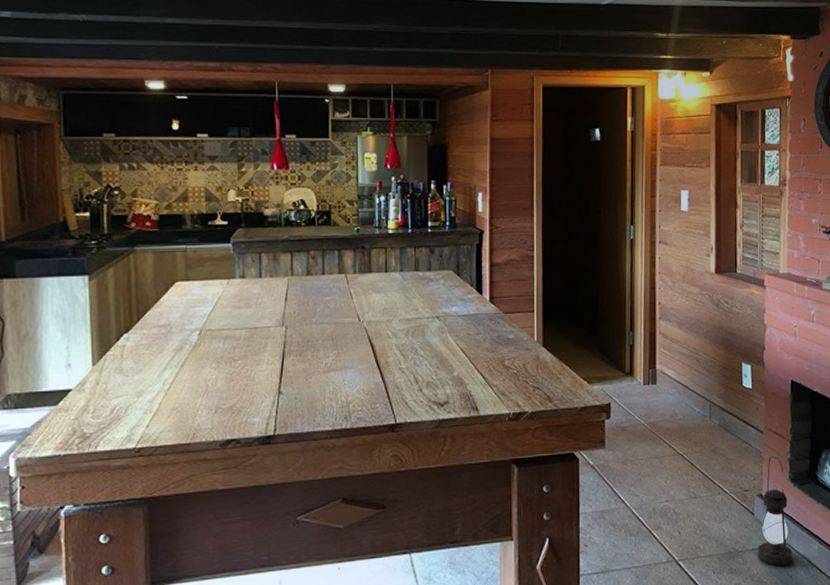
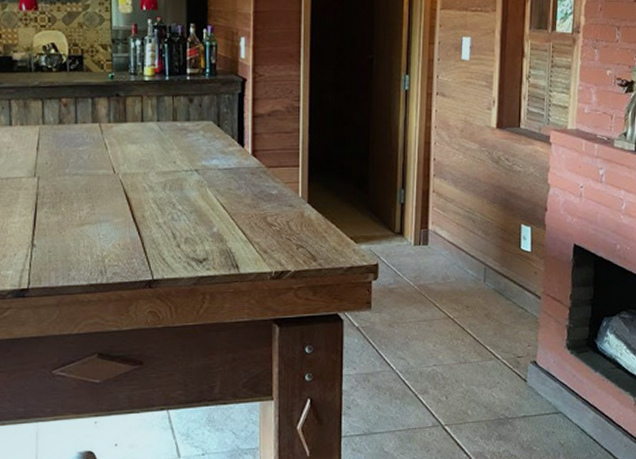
lantern: present [757,456,793,566] -> none [528,322,566,435]

